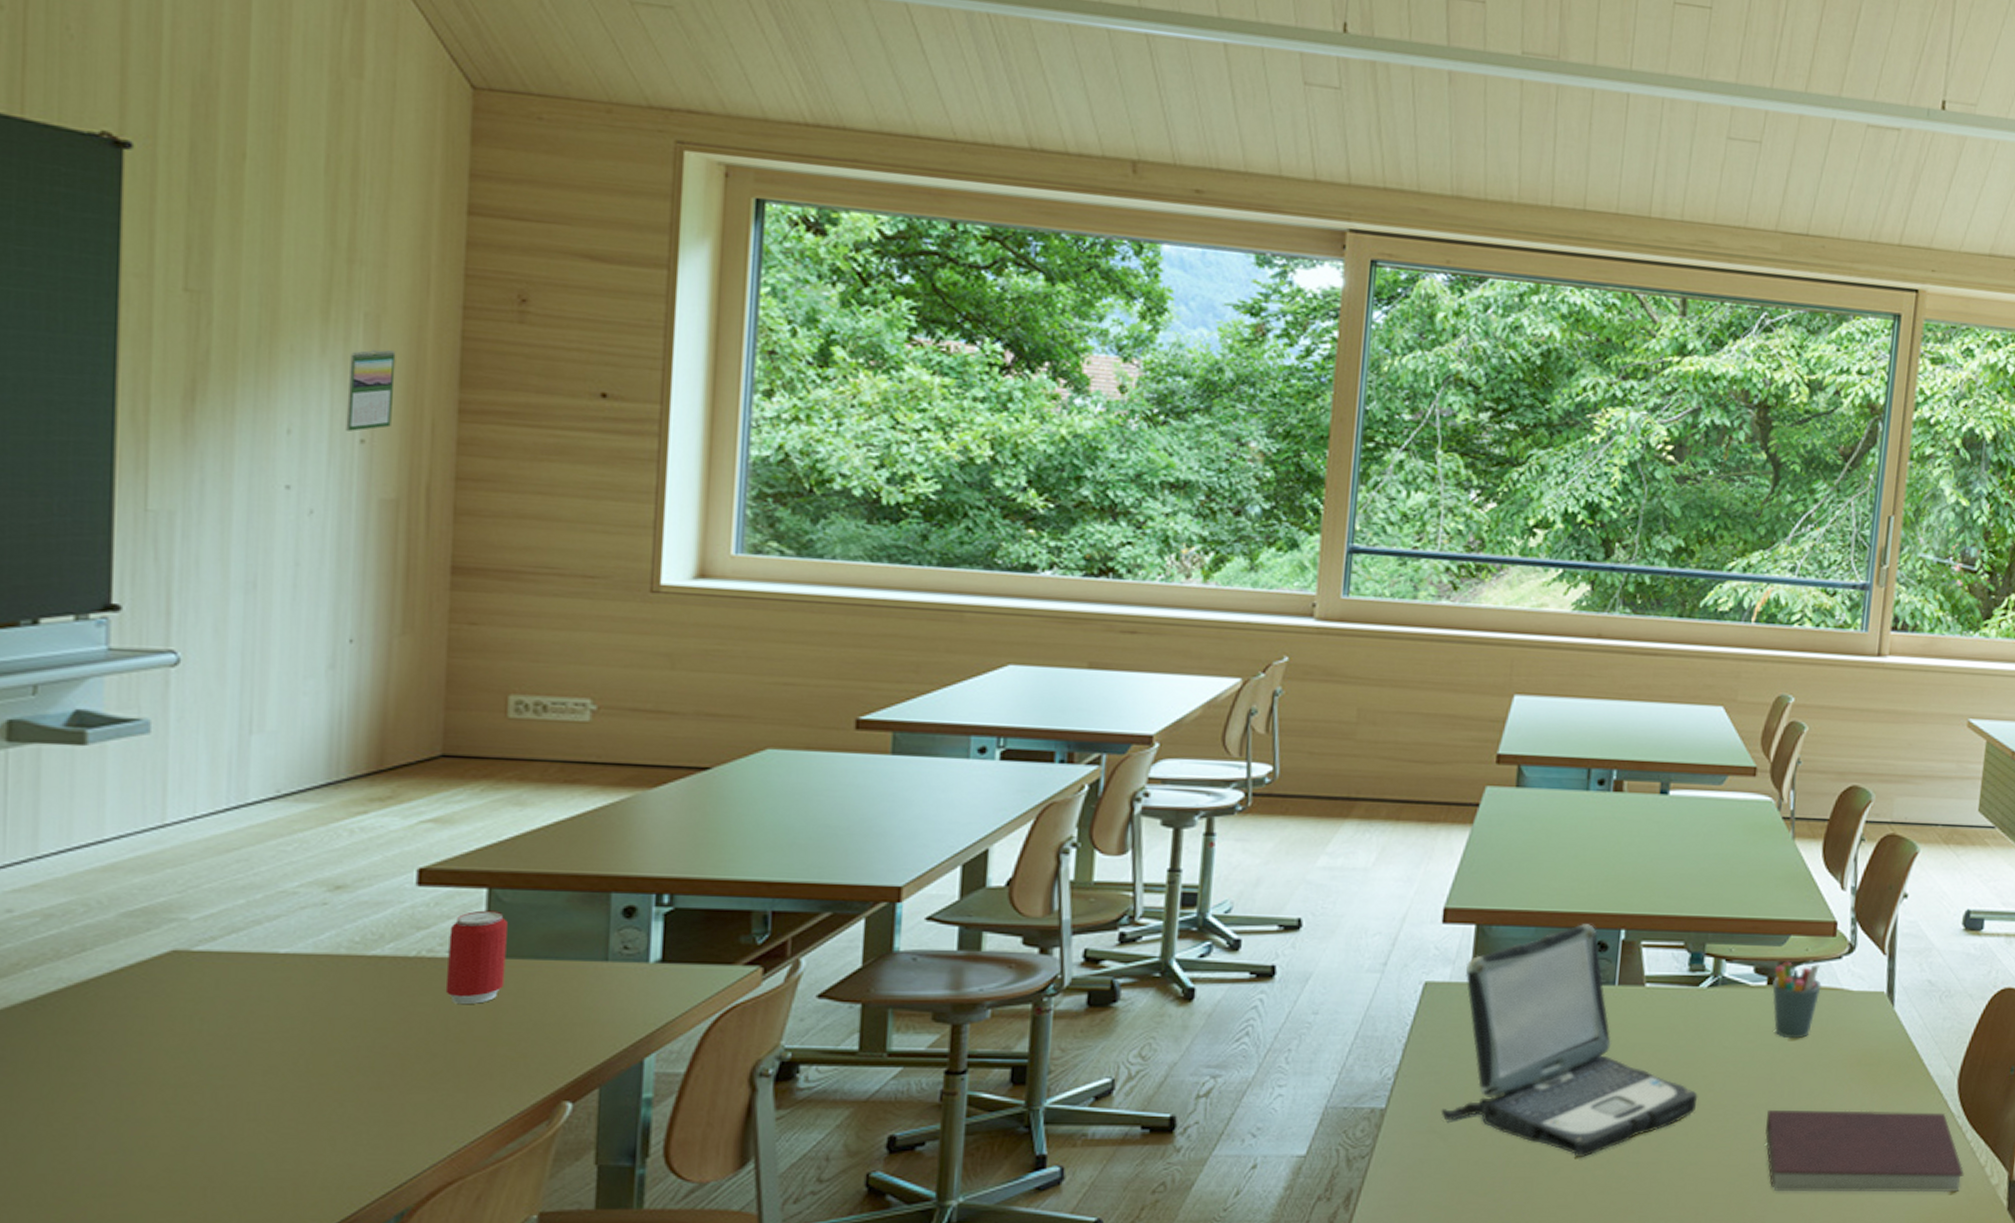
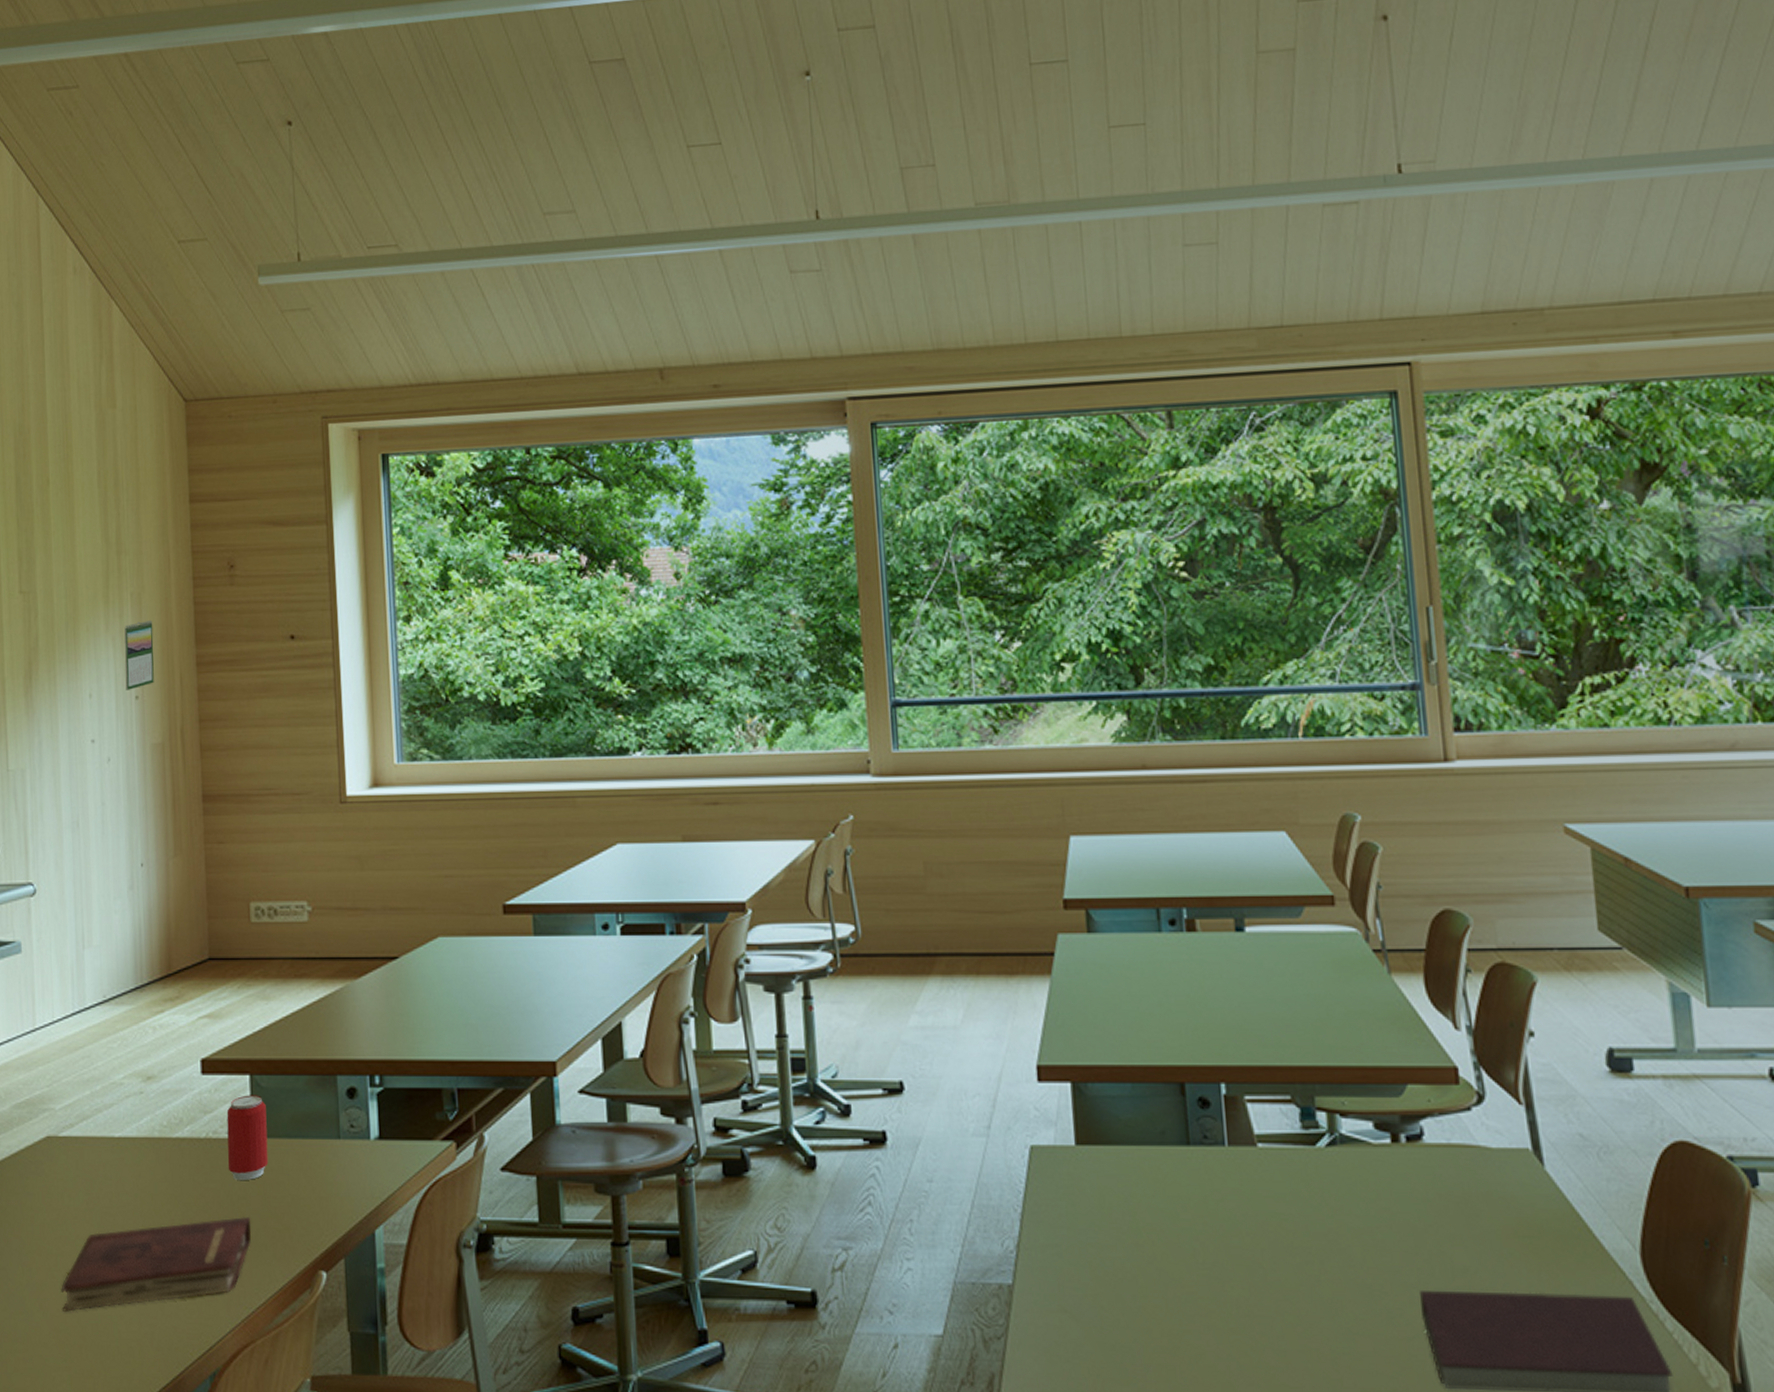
hardback book: none [178,1044,473,1151] -> present [61,1217,252,1313]
laptop: present [1440,924,1698,1157] -> none [1068,1078,1338,1343]
pen holder: present [1772,961,1822,1039] -> none [1396,1114,1455,1206]

